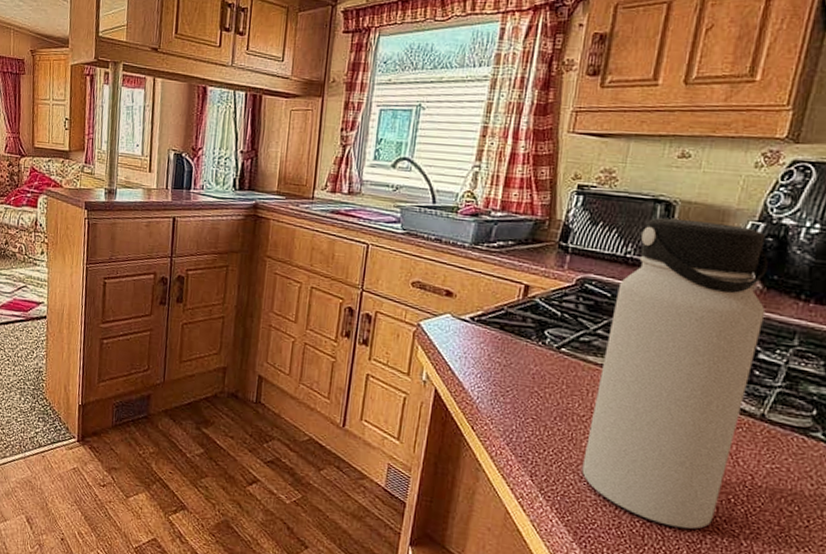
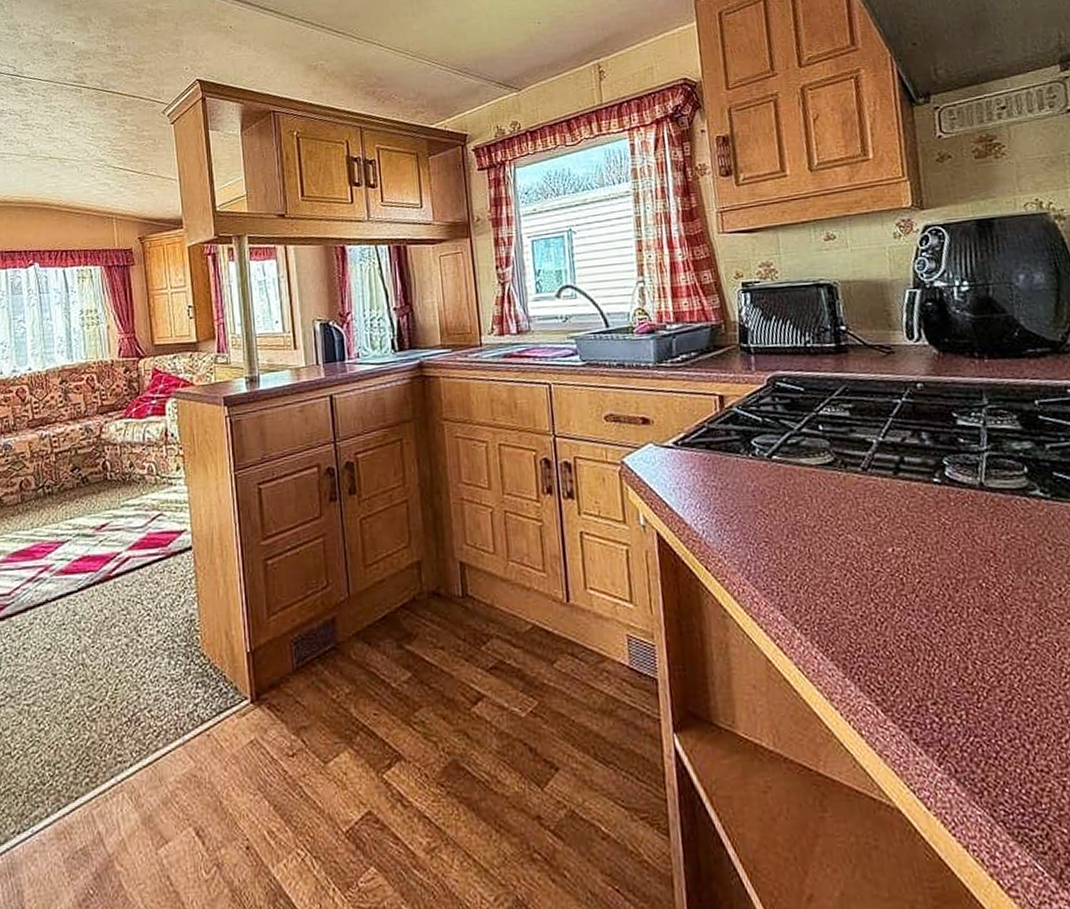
water bottle: present [582,218,768,529] -> none [808,296,973,631]

